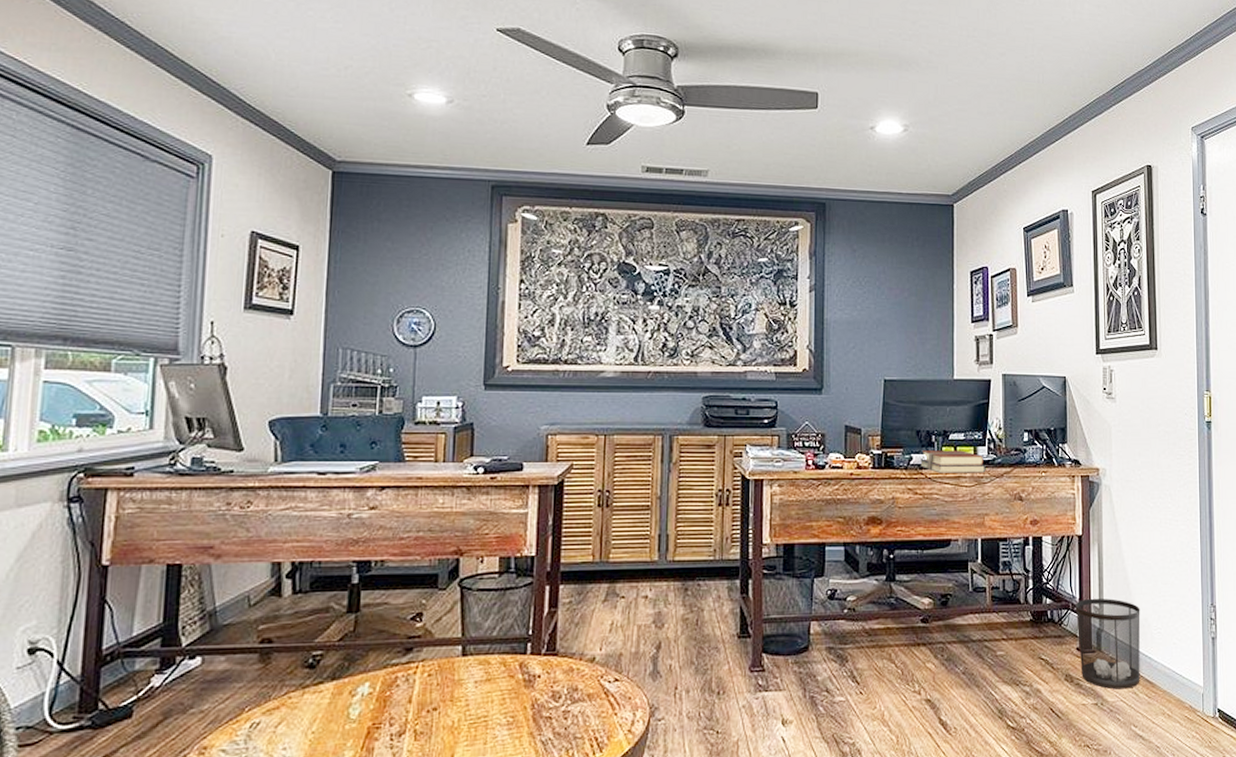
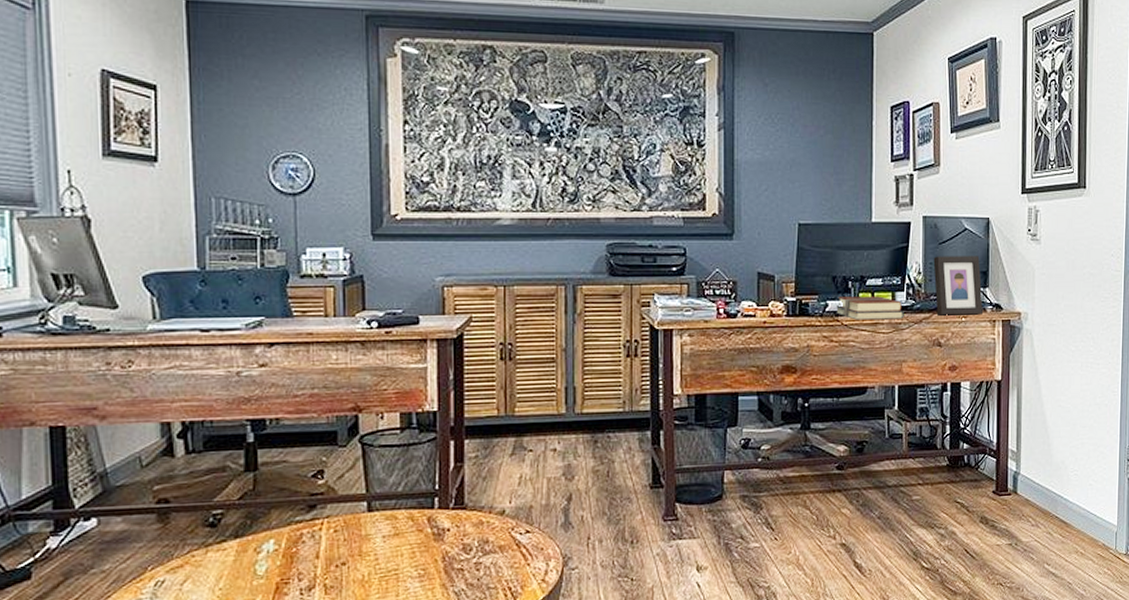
picture frame: none [1013,412,1062,470] -> present [933,256,983,316]
waste bin: present [1075,598,1140,689] -> none [992,442,1058,530]

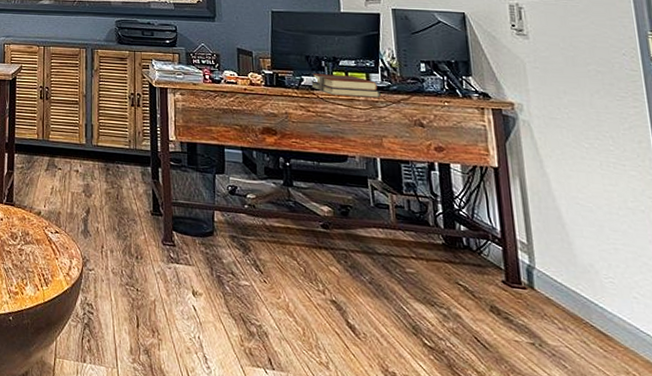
picture frame: present [933,256,983,316] -> none [407,44,468,101]

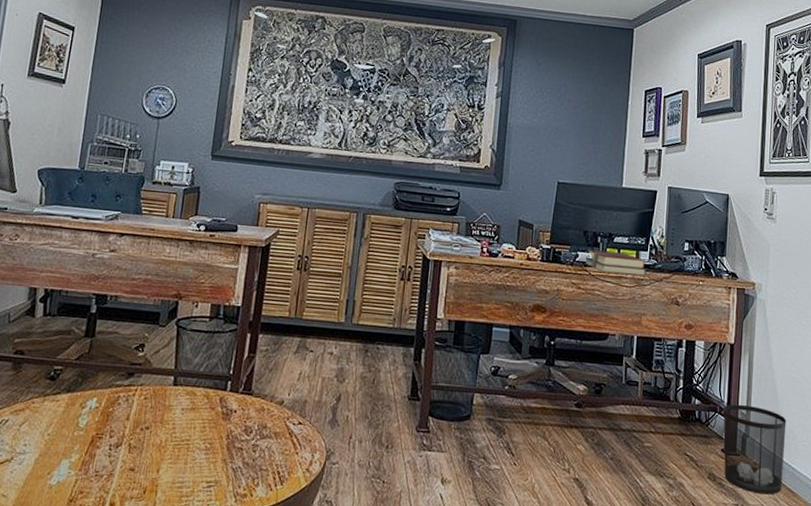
waste bin: none [496,232,591,336] -> present [722,404,787,495]

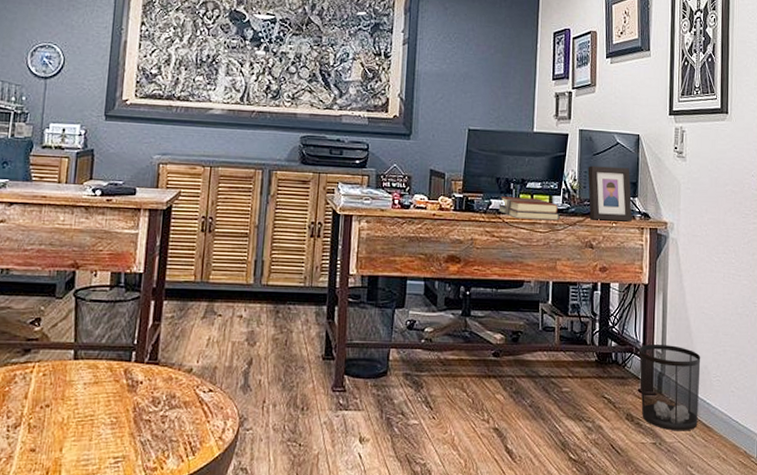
picture frame: none [675,223,720,281] -> present [587,165,632,222]

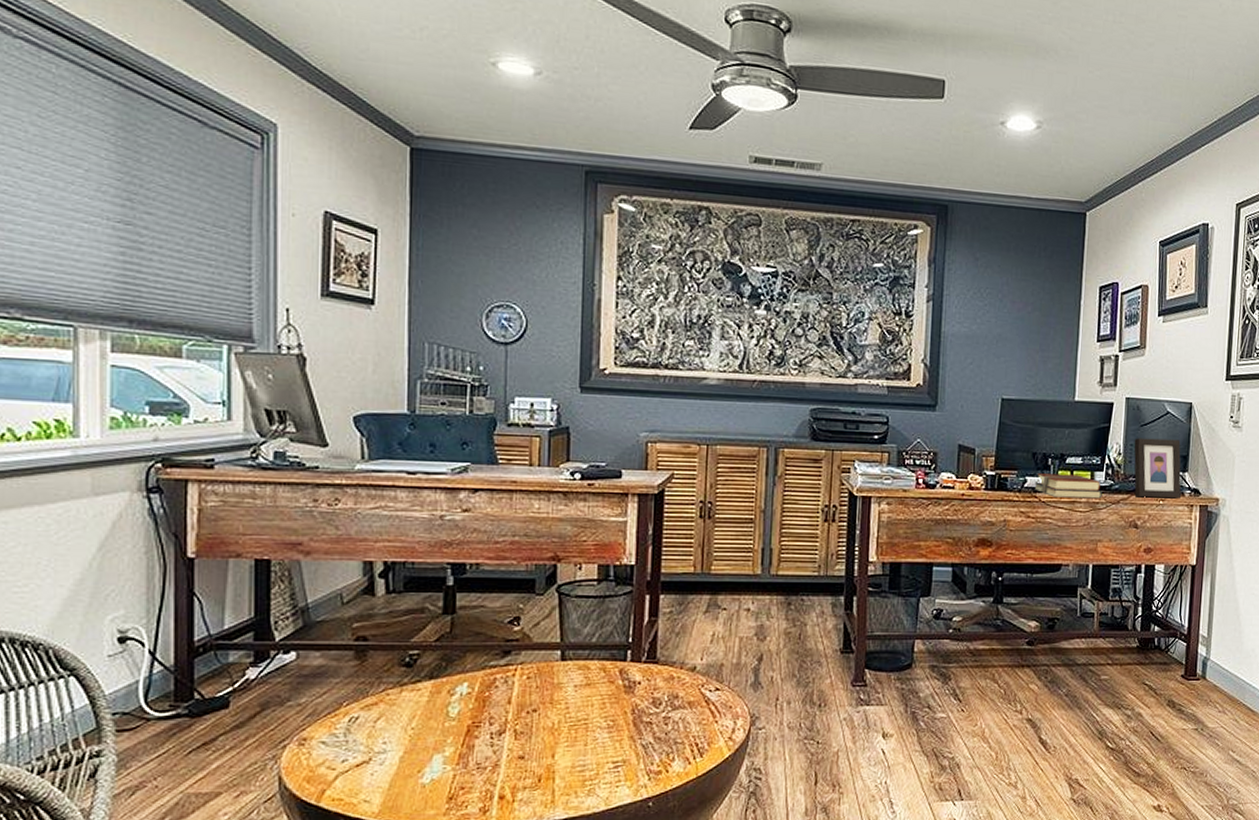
waste bin: present [638,343,701,431] -> none [1183,627,1249,716]

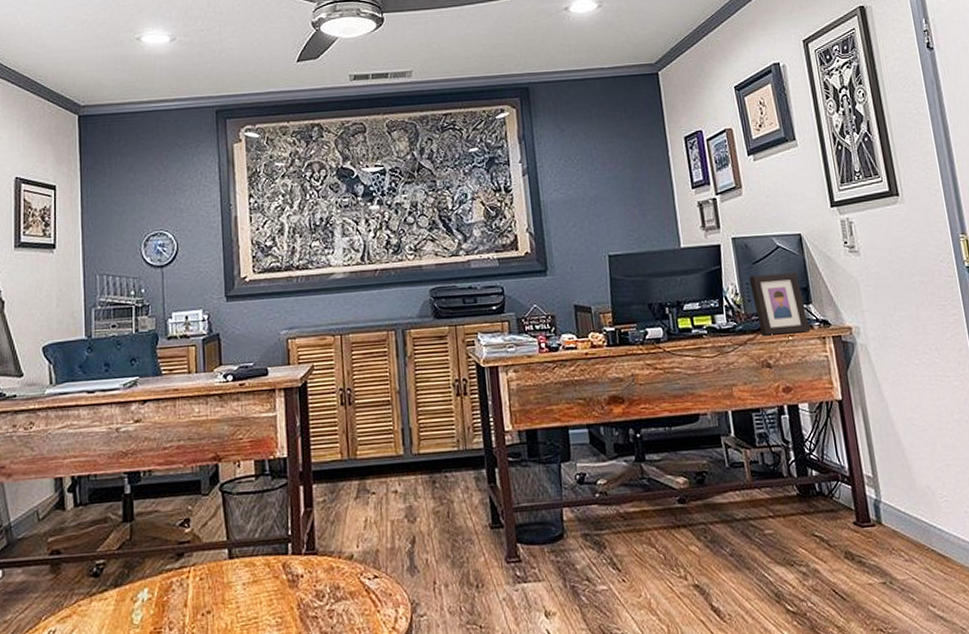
books: present [1034,473,1102,499] -> none [656,320,727,346]

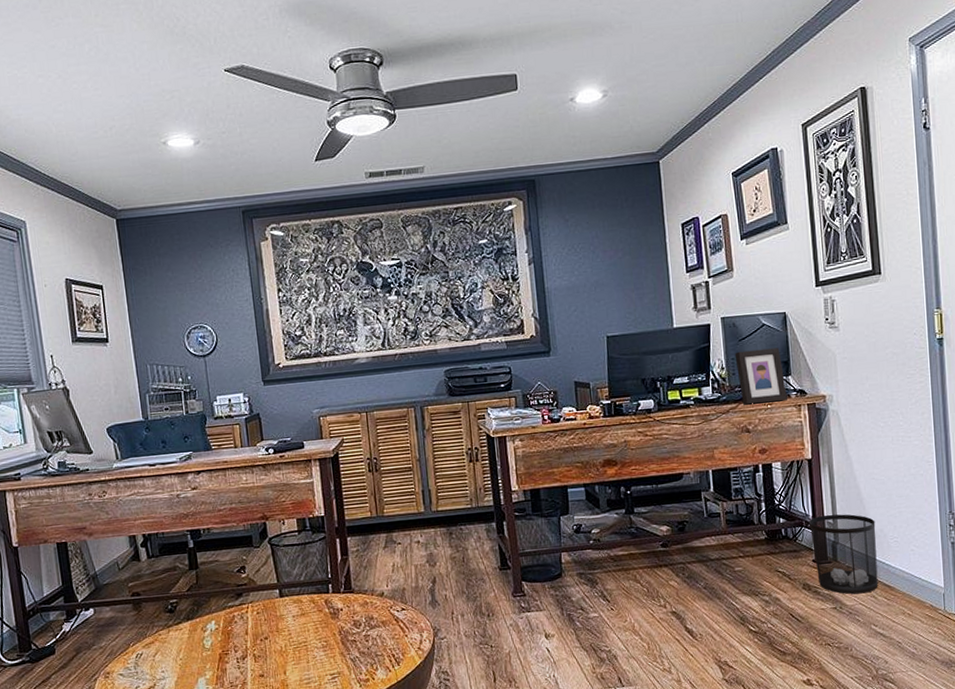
waste bin: none [845,466,932,566] -> present [808,514,879,594]

